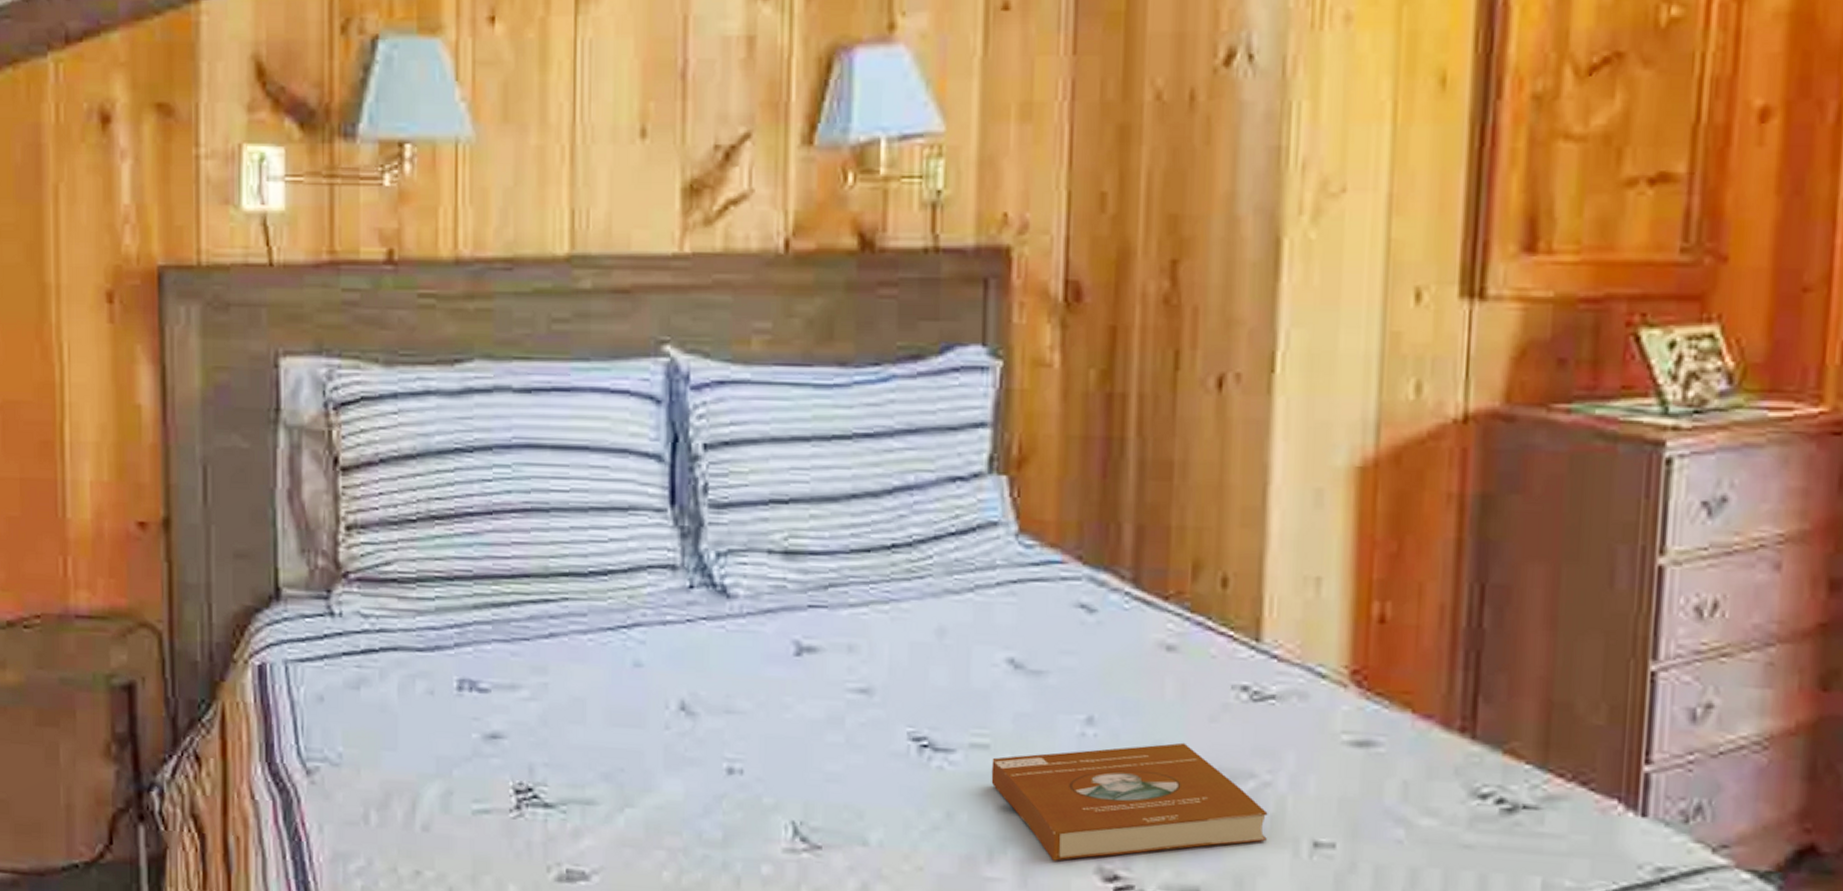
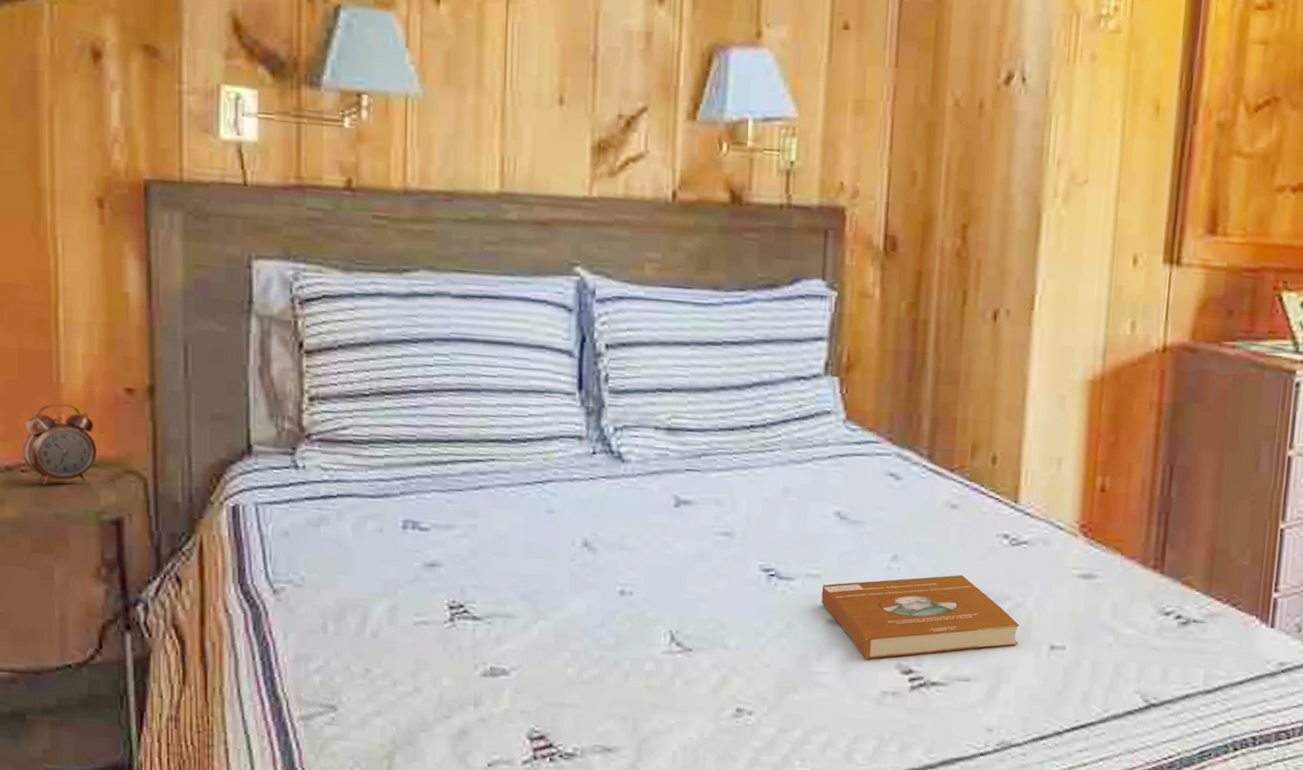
alarm clock: none [24,542,106,643] -> present [22,403,97,485]

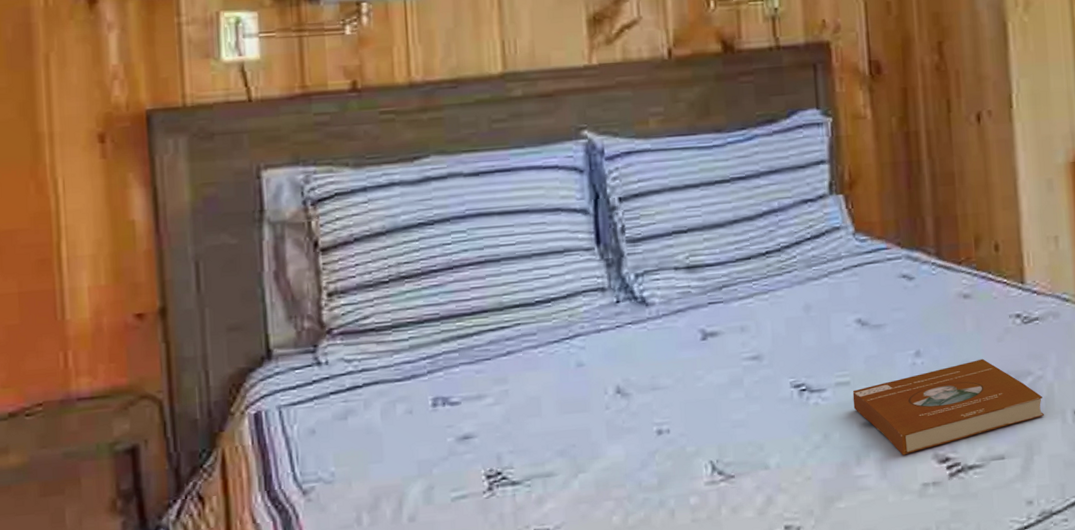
alarm clock: present [22,403,97,485] -> none [26,339,108,426]

